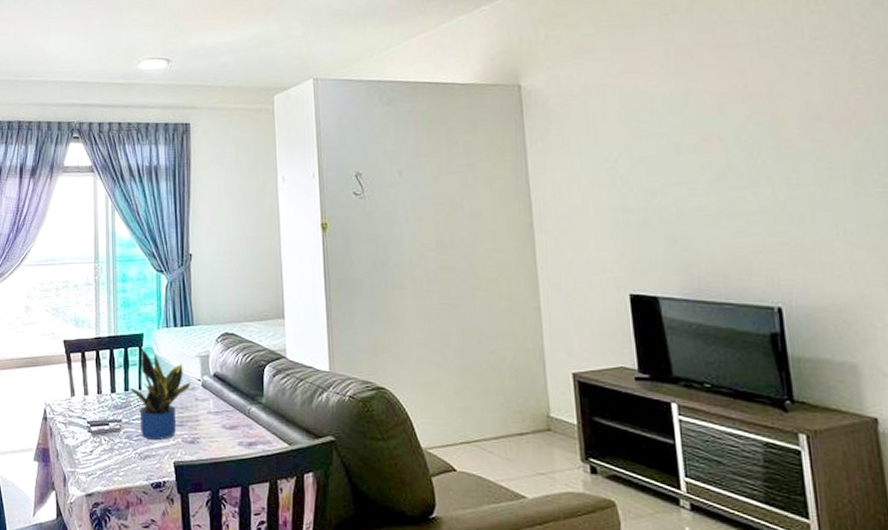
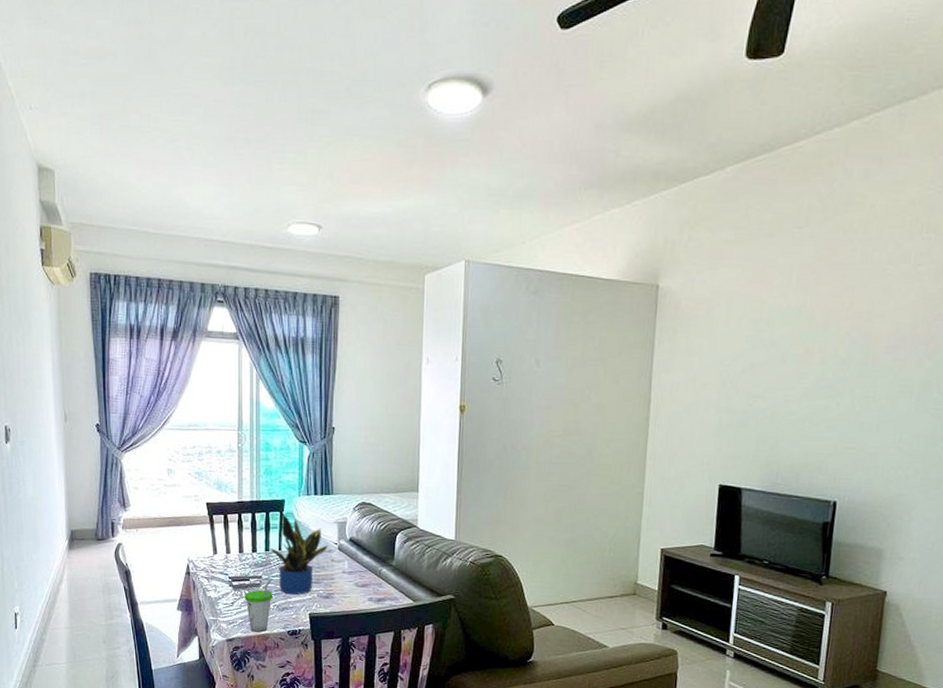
cup: none [103,425,134,485] -> present [244,581,272,632]

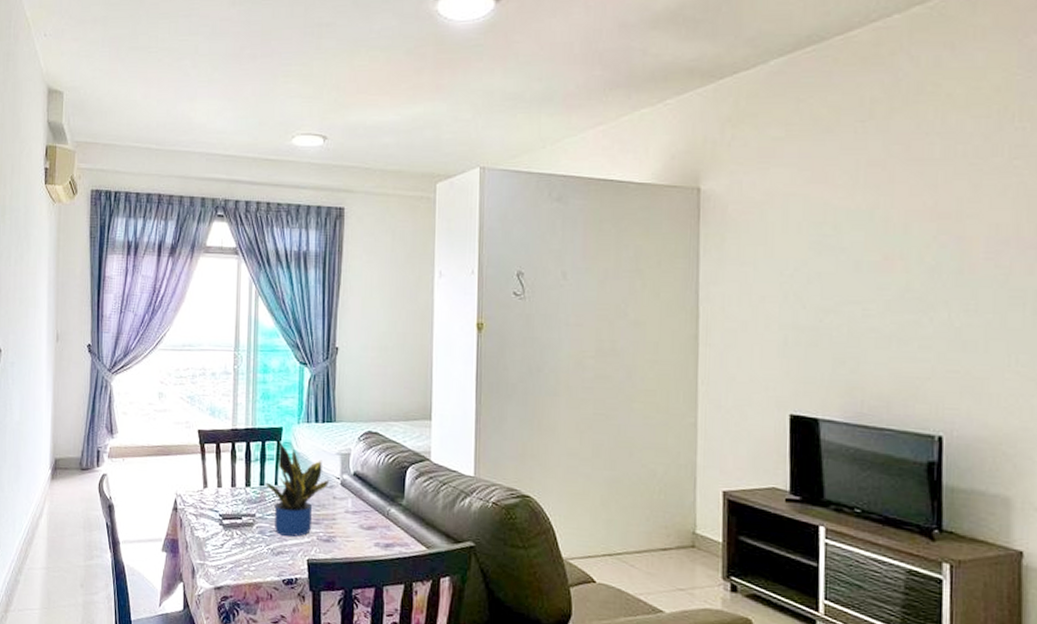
cup: present [244,581,272,632] -> none [235,520,267,580]

